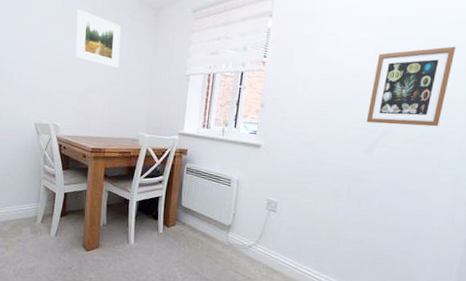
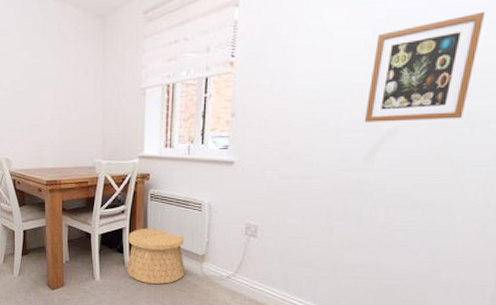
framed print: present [75,10,121,68] -> none [17,29,67,89]
basket: none [160,198,214,250] -> present [127,228,184,284]

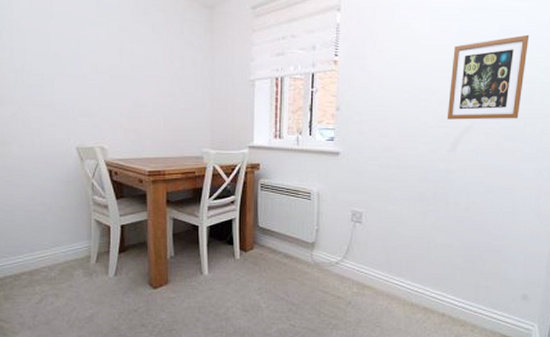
basket: present [127,228,184,284] -> none [237,218,295,274]

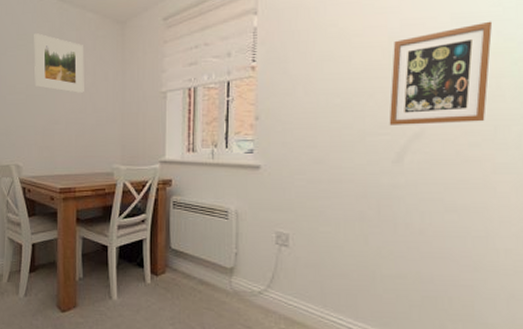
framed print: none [116,11,172,76] -> present [34,33,84,93]

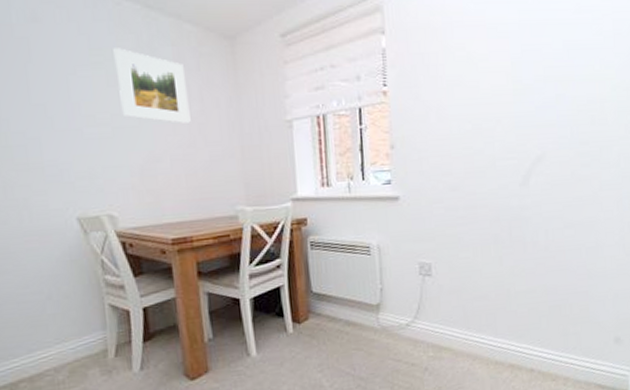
picture frame: present [389,21,493,125] -> none [515,49,596,150]

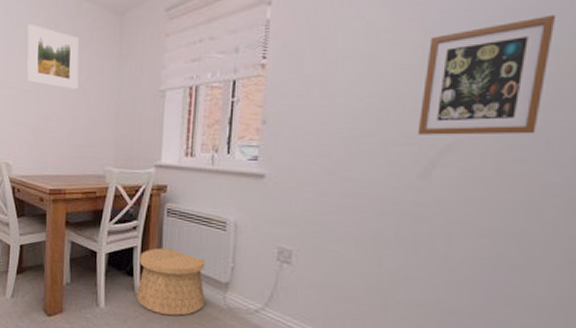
basket: none [288,280,359,349] -> present [136,247,205,316]
picture frame: none [515,49,596,150] -> present [417,14,557,135]

